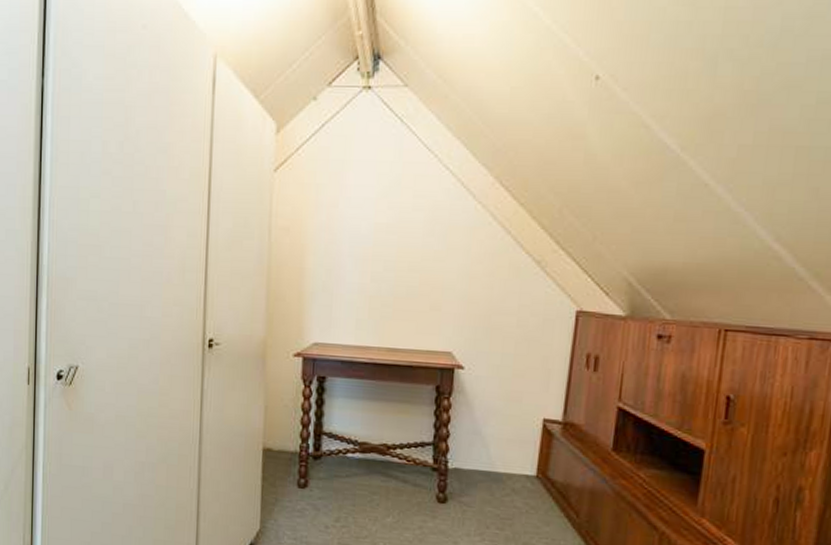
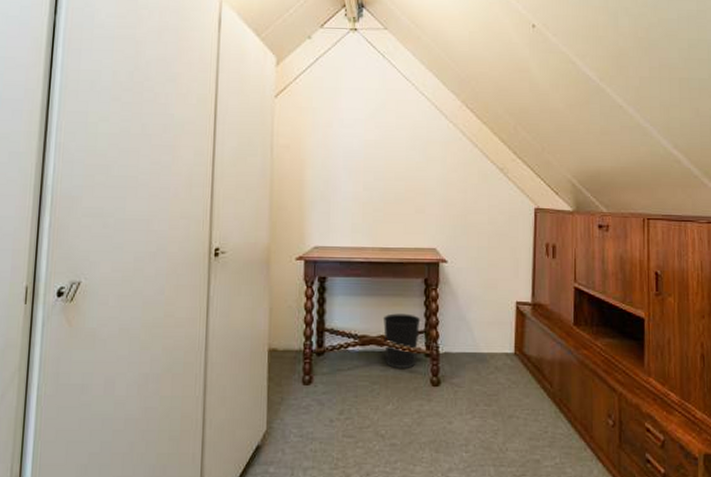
wastebasket: none [387,421,430,481] -> present [383,313,421,368]

